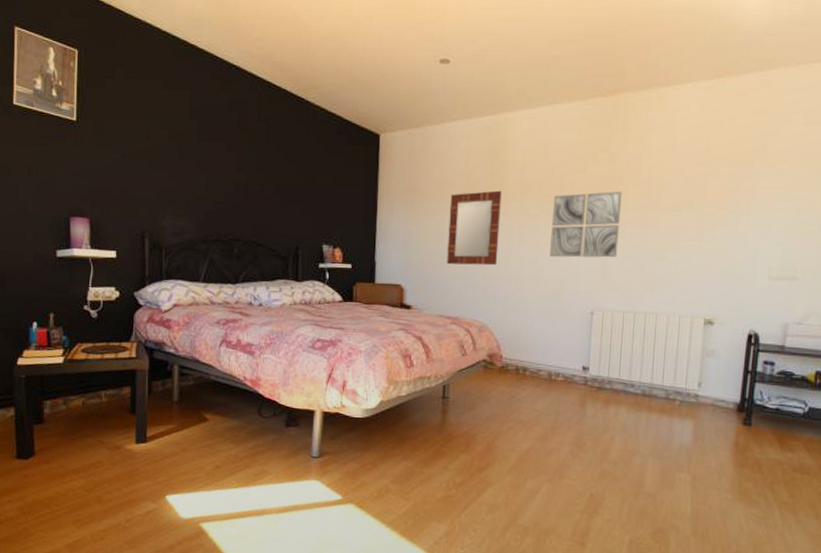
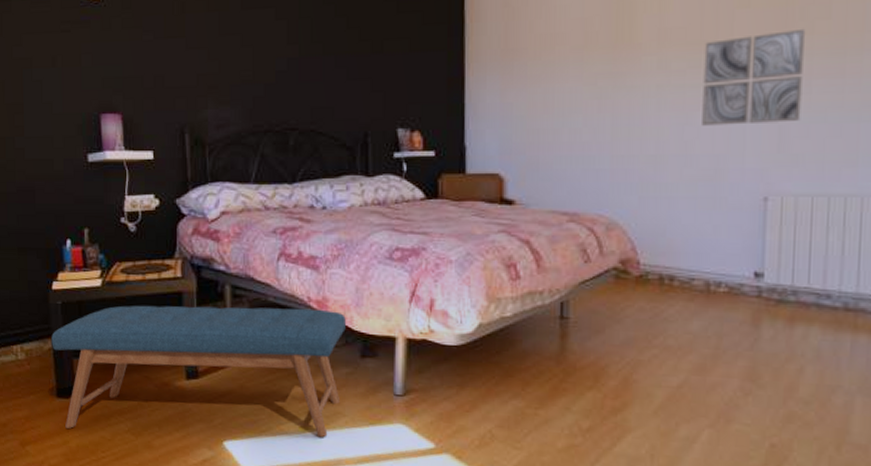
bench: none [14,380,274,491] -> present [51,305,346,437]
home mirror: present [446,190,502,266] -> none [559,41,631,145]

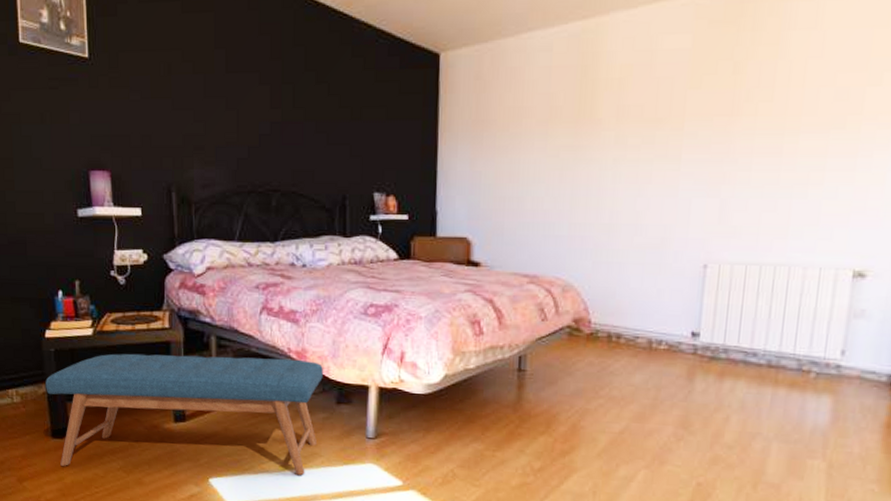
wall art: present [702,28,806,126] -> none [652,110,750,198]

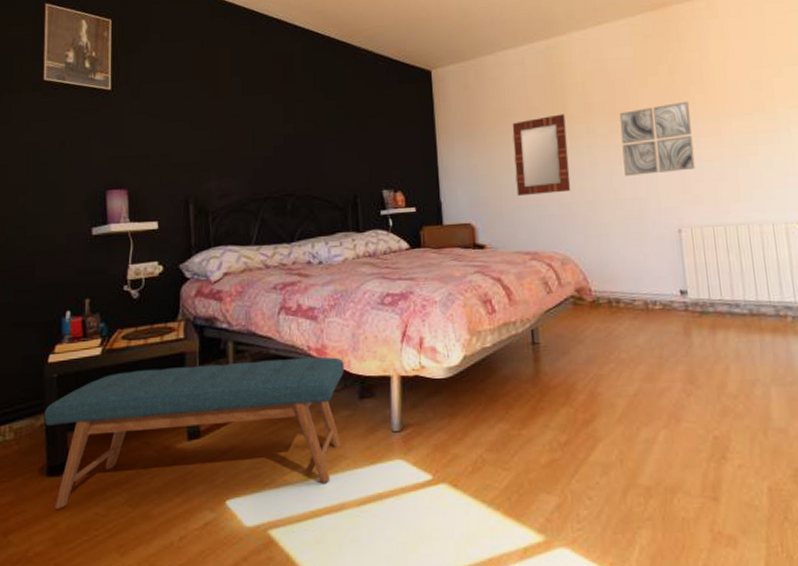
home mirror: none [523,117,592,212] -> present [512,113,571,197]
wall art: none [652,110,750,198] -> present [619,101,696,176]

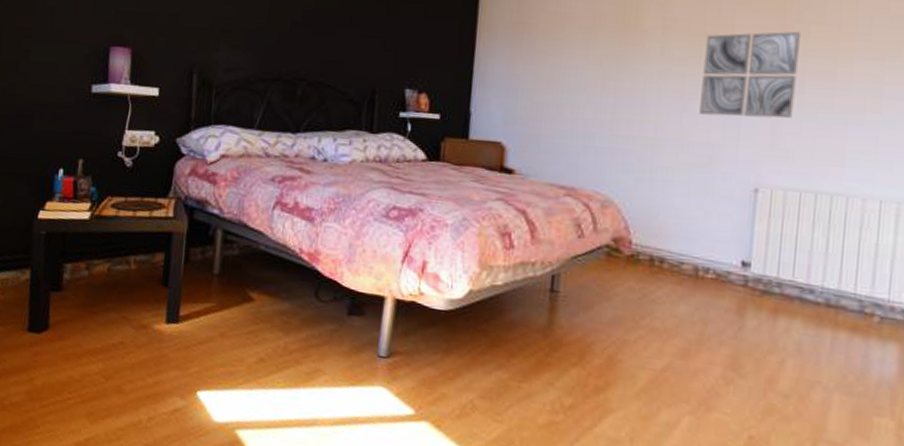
bench: present [44,356,344,509] -> none [30,241,336,395]
home mirror: present [512,113,571,197] -> none [562,27,637,123]

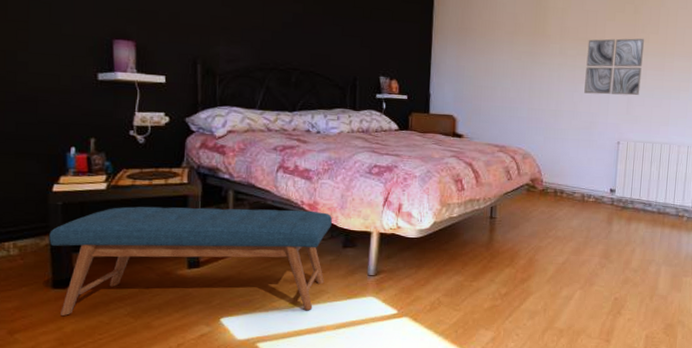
bench: none [30,241,336,395] -> present [49,206,332,316]

